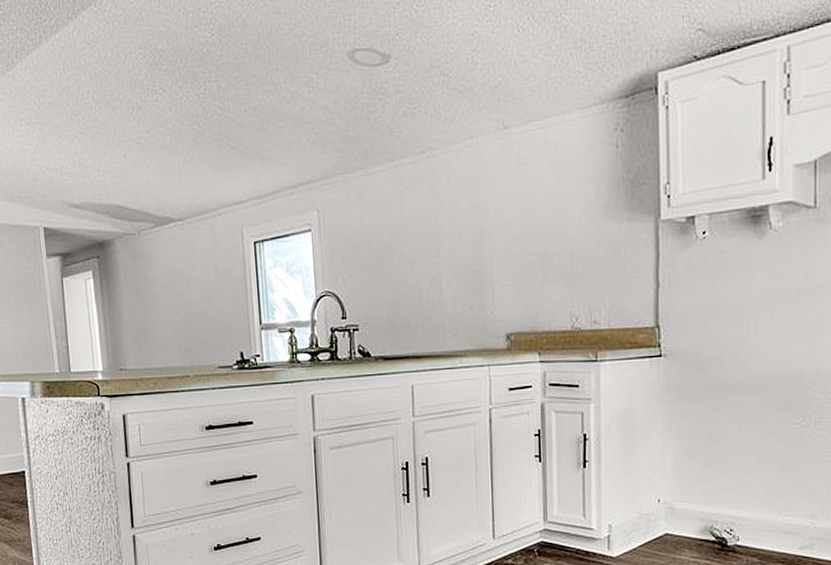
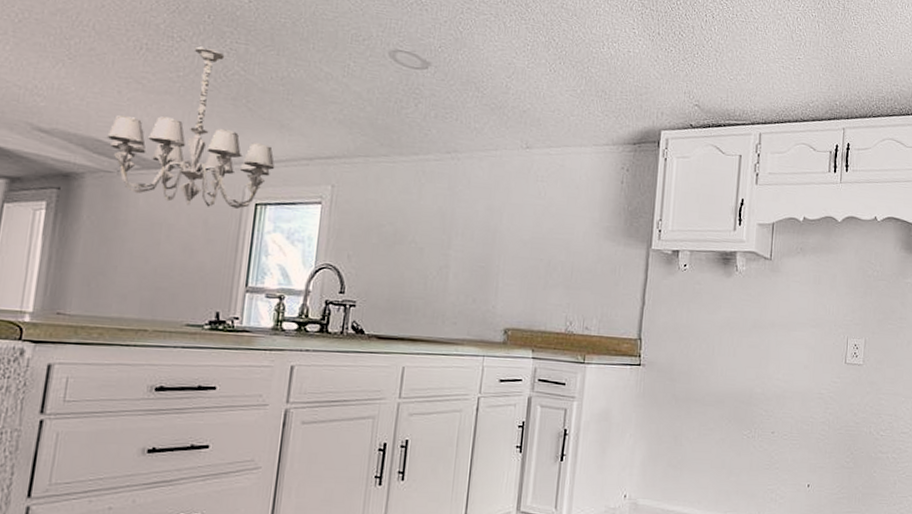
chandelier: none [124,94,264,254] -> present [107,46,275,209]

